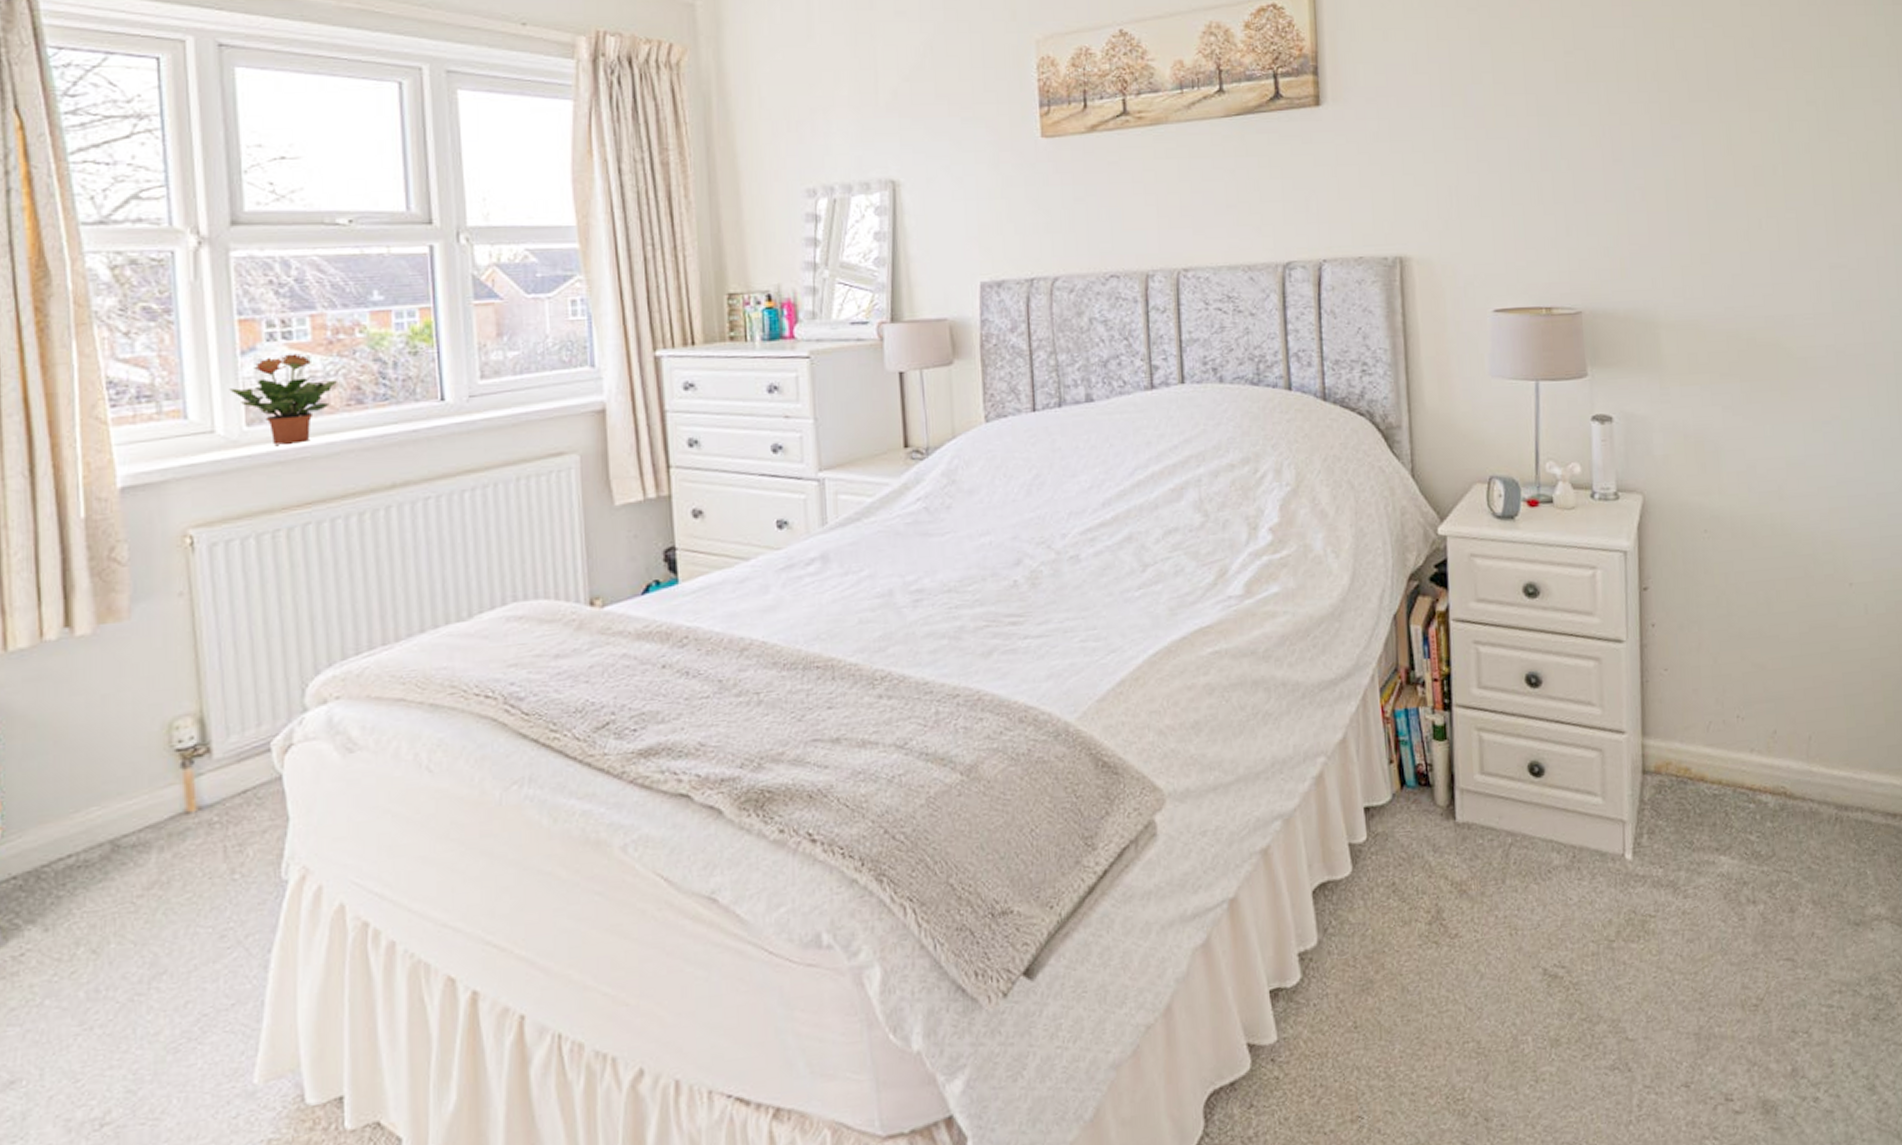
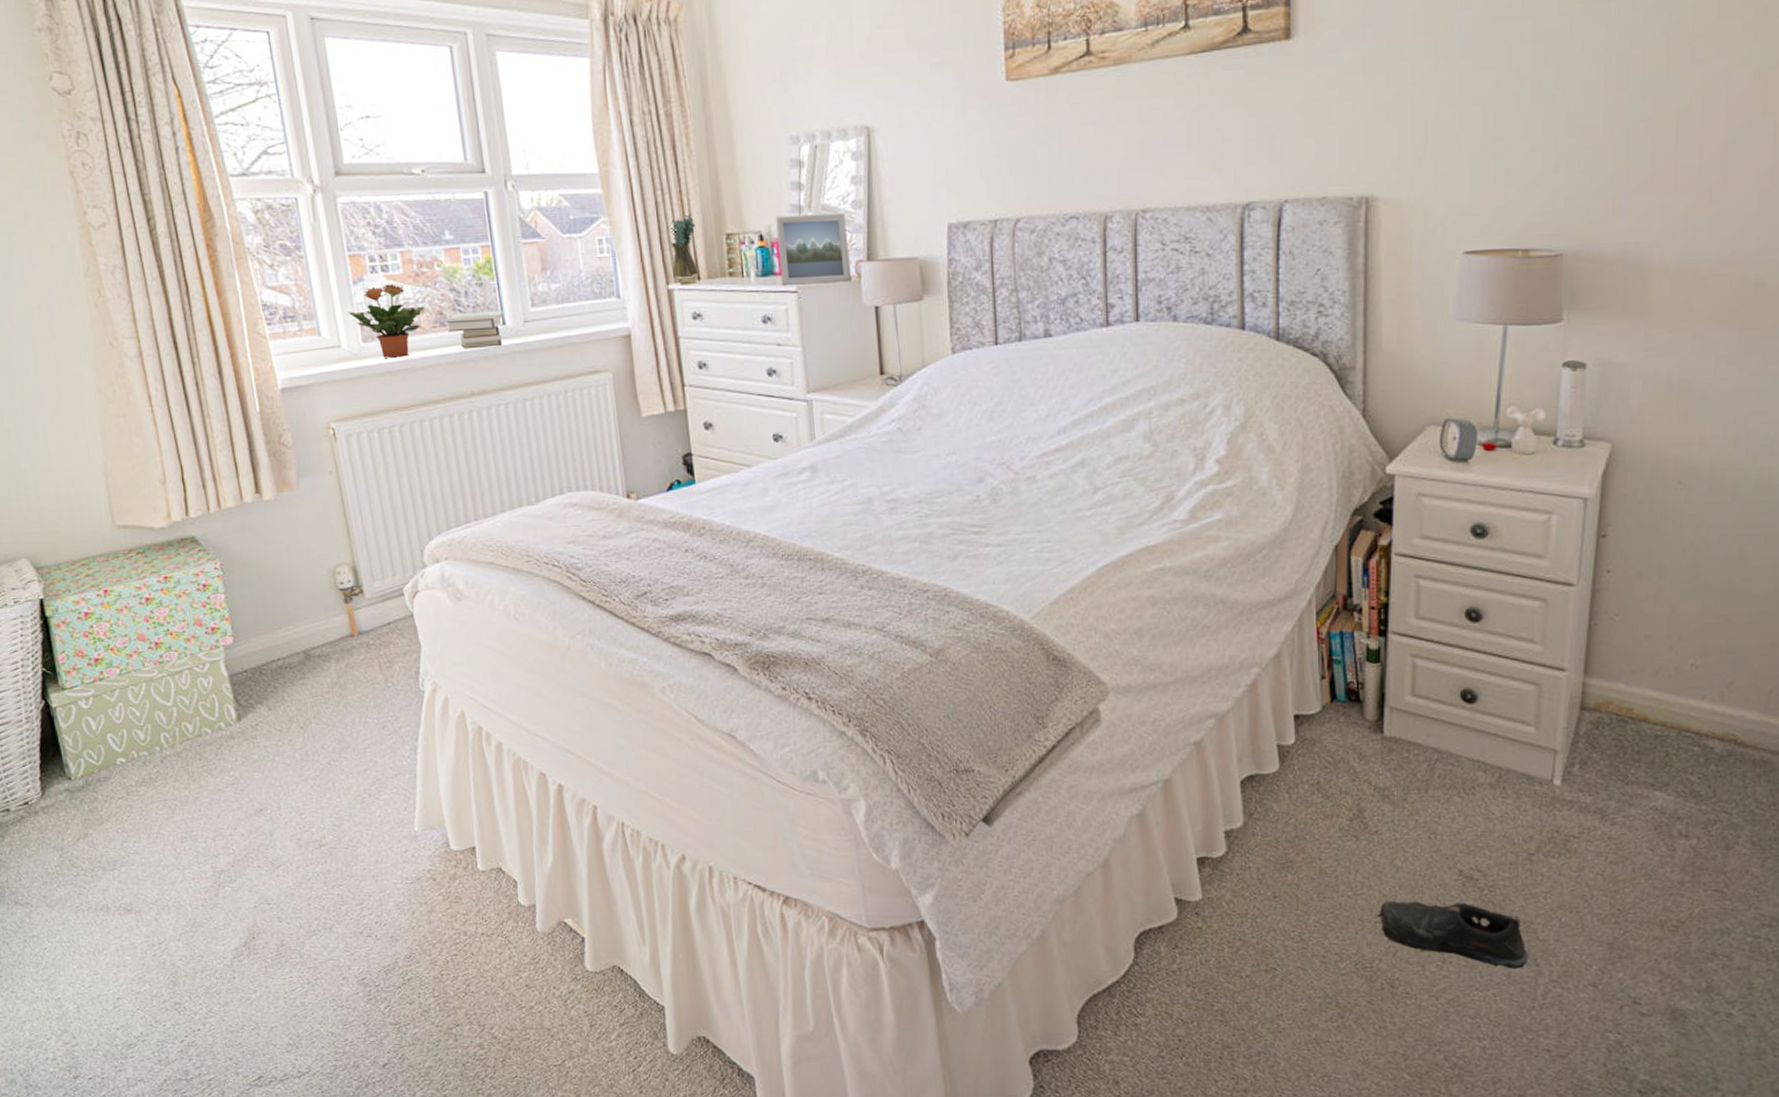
books: none [365,384,442,432] -> present [446,311,503,350]
vase: none [661,270,692,352] -> present [671,213,698,285]
picture frame: none [785,271,873,352] -> present [774,213,852,287]
shoe: none [1464,1006,1620,1079] -> present [1376,901,1528,969]

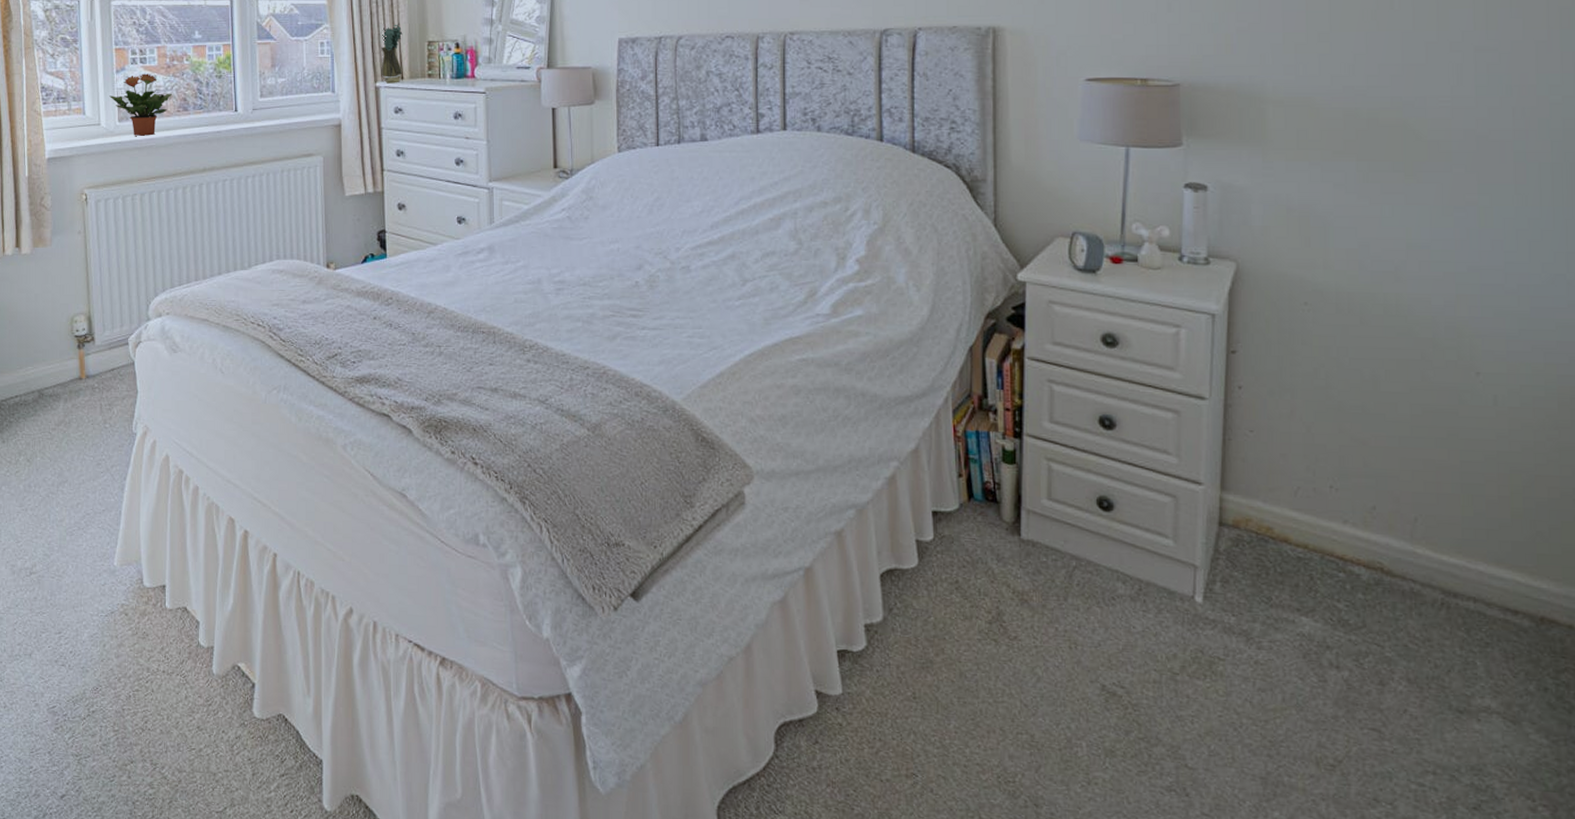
books: present [446,311,503,350] -> none [188,100,236,131]
picture frame: present [774,213,852,287] -> none [470,27,533,88]
shoe: present [1376,901,1528,969] -> none [1018,711,1177,798]

